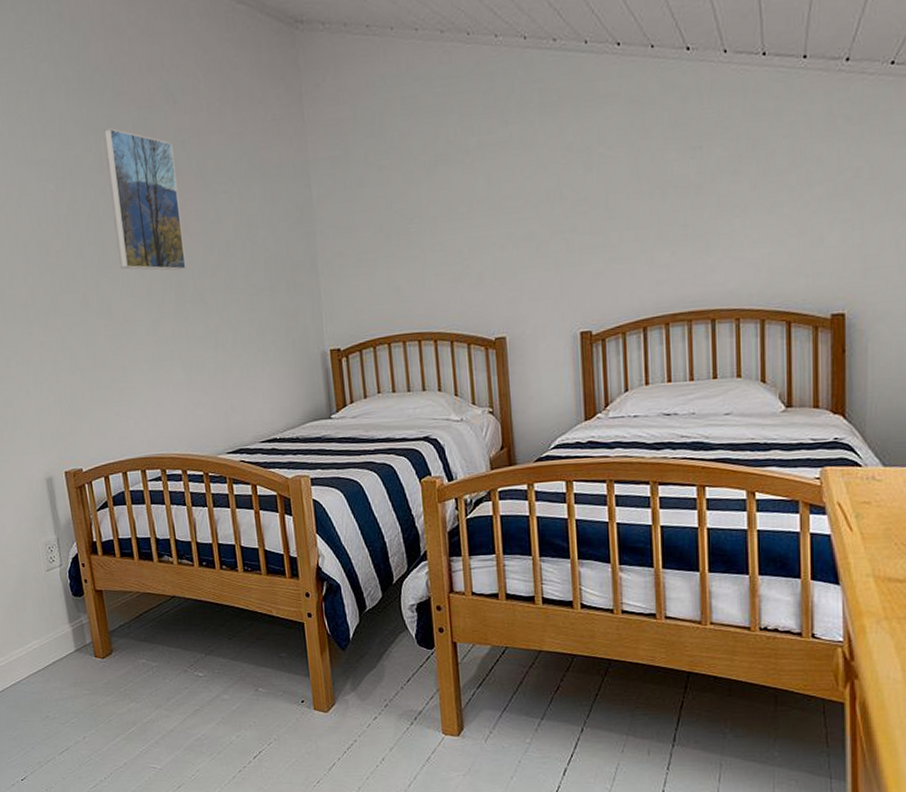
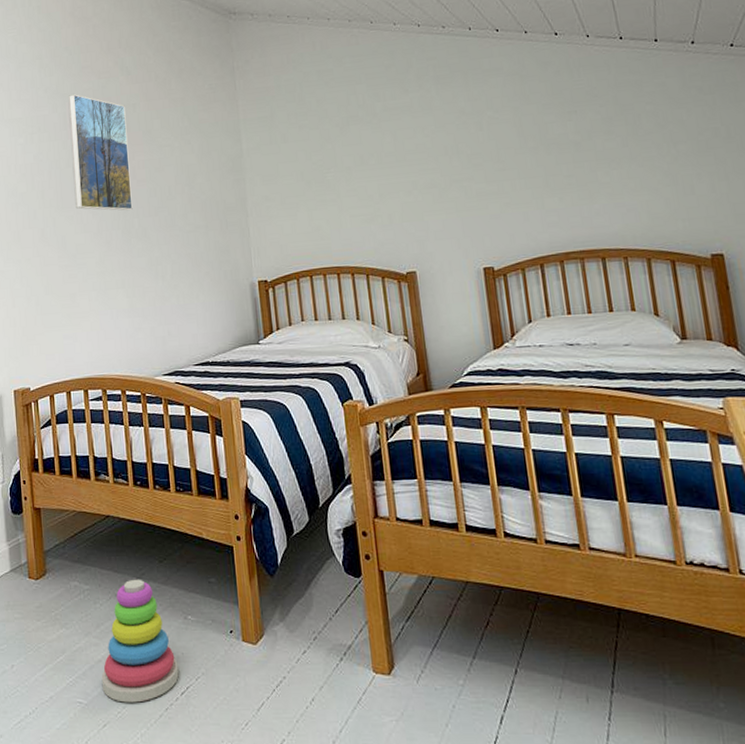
stacking toy: none [174,655,251,767] -> present [101,579,179,703]

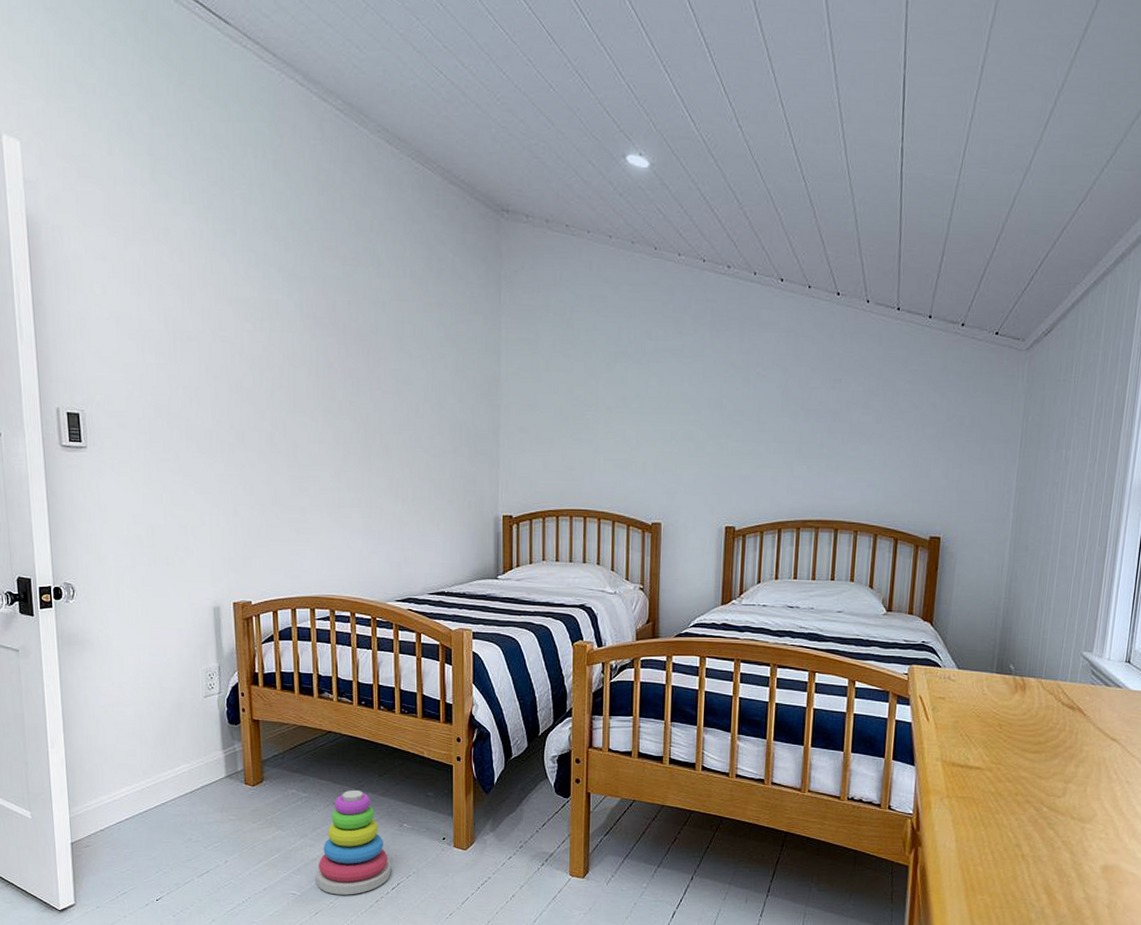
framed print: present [69,94,133,211] -> none [307,279,375,424]

